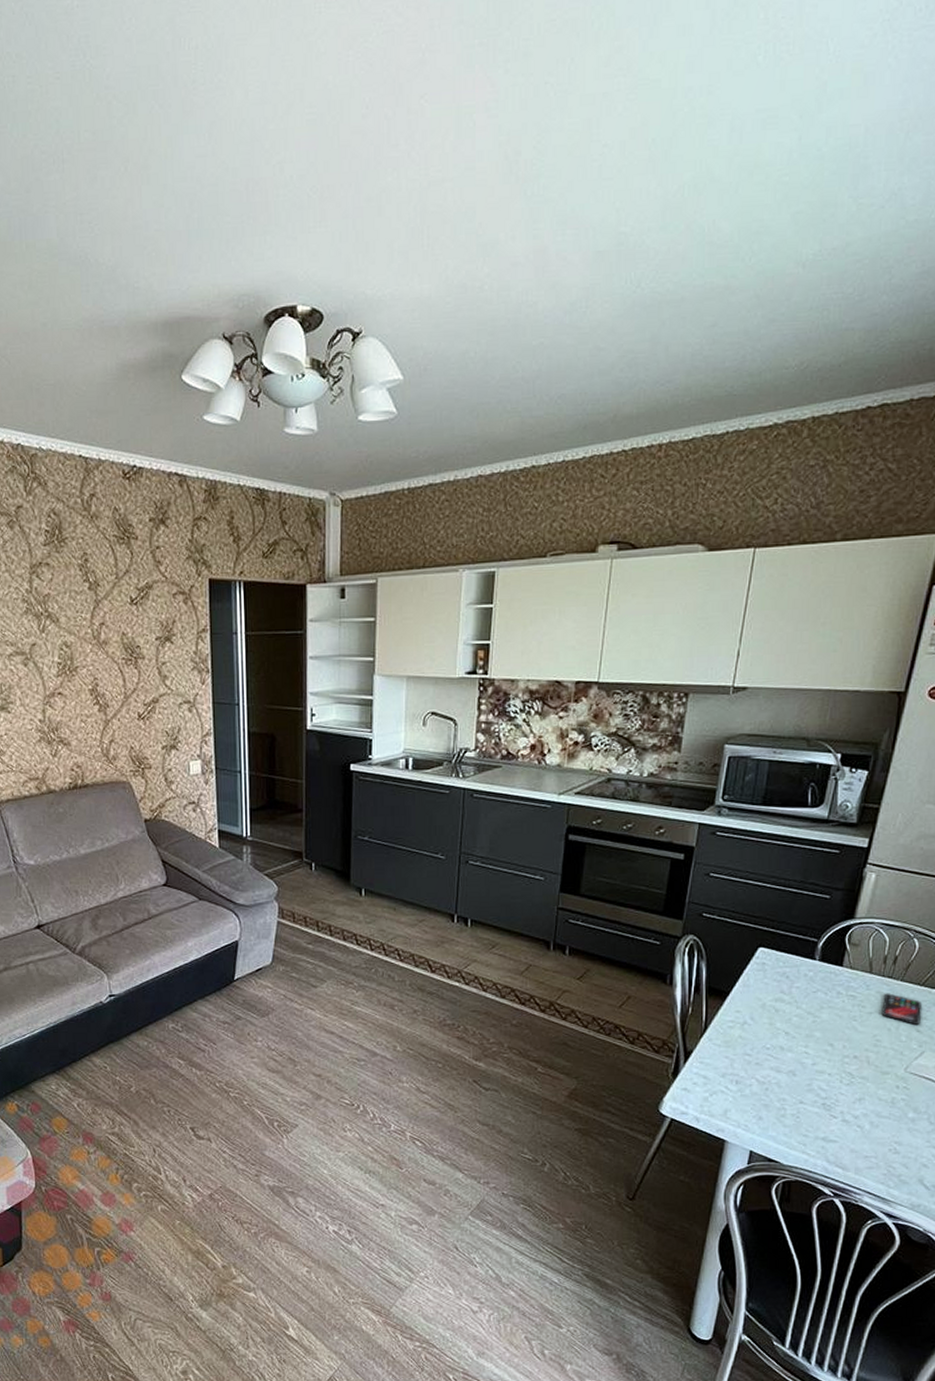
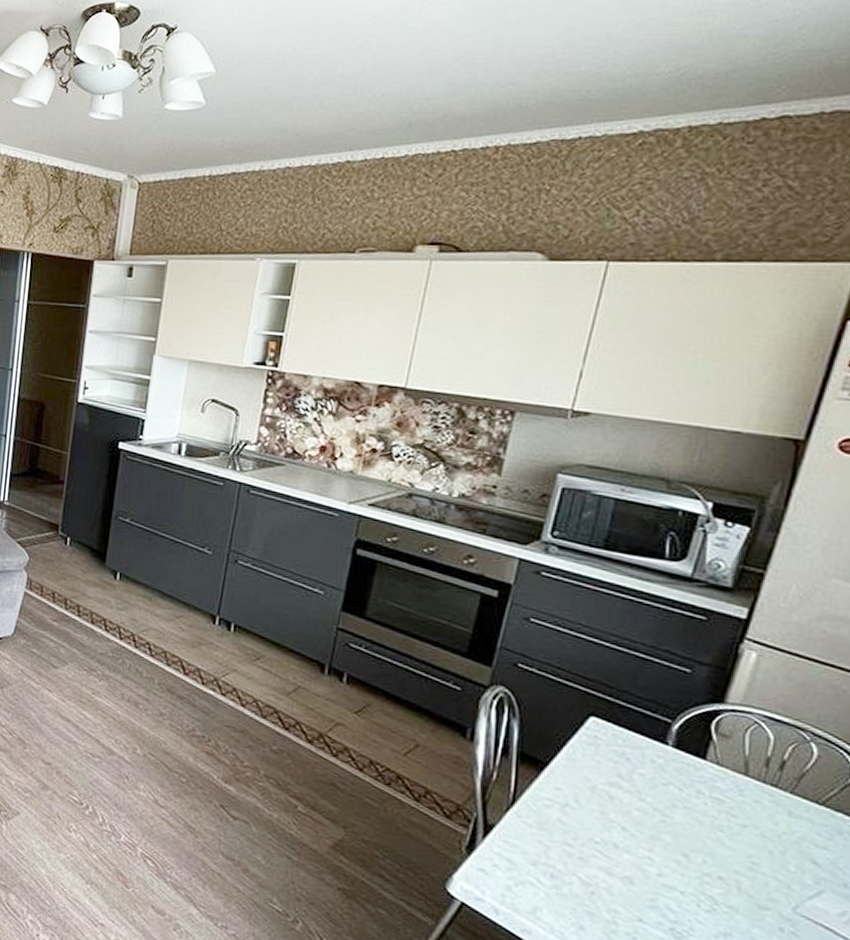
smartphone: present [881,993,921,1025] -> none [760,804,820,854]

